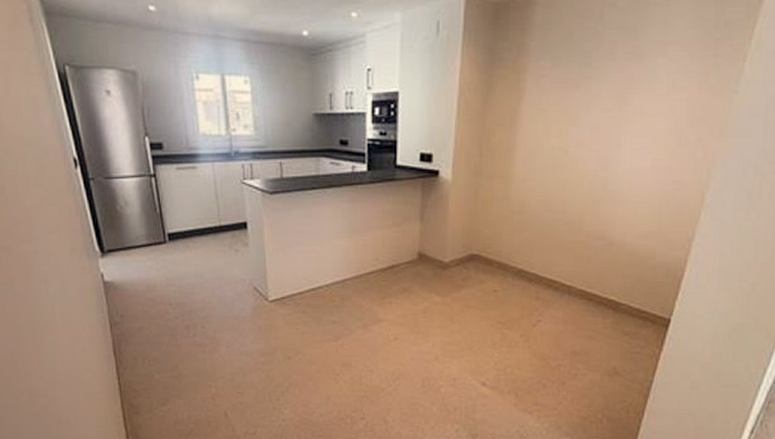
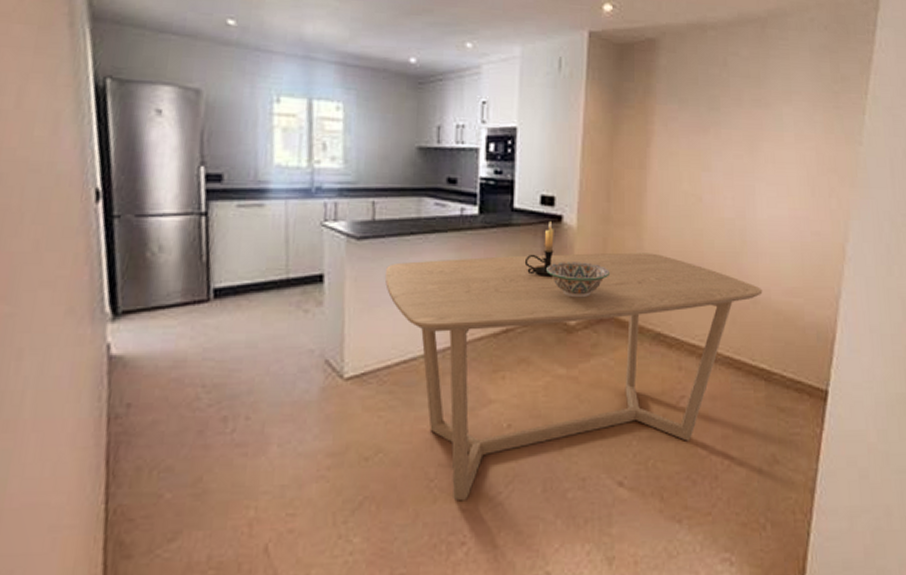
dining table: none [293,202,619,390] -> present [384,252,763,502]
candle holder: none [406,176,432,224] -> present [524,221,554,278]
decorative bowl: none [425,210,479,241] -> present [546,262,609,298]

